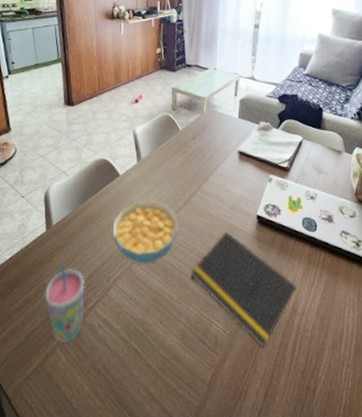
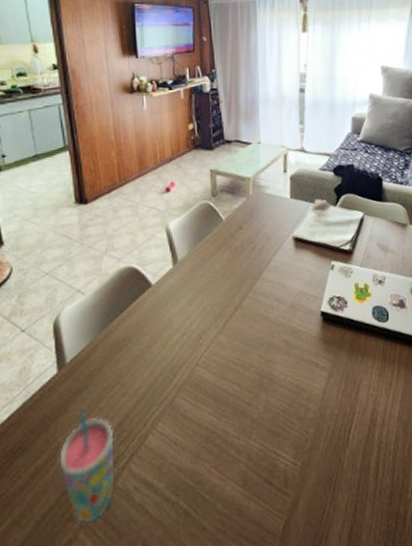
cereal bowl: present [112,199,179,265] -> none [146,310,231,397]
notepad: present [190,231,298,348] -> none [248,336,375,476]

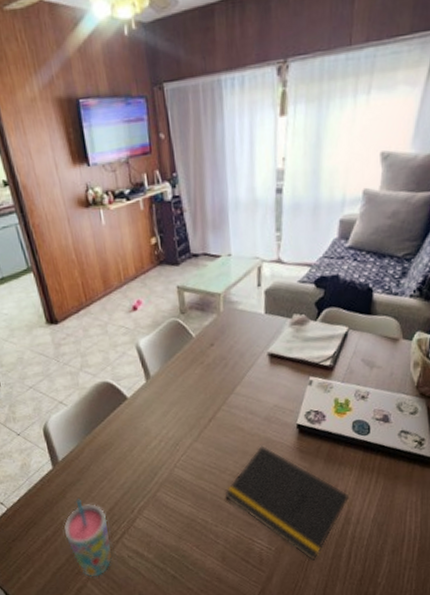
notepad: none [248,336,375,476] -> present [224,445,350,561]

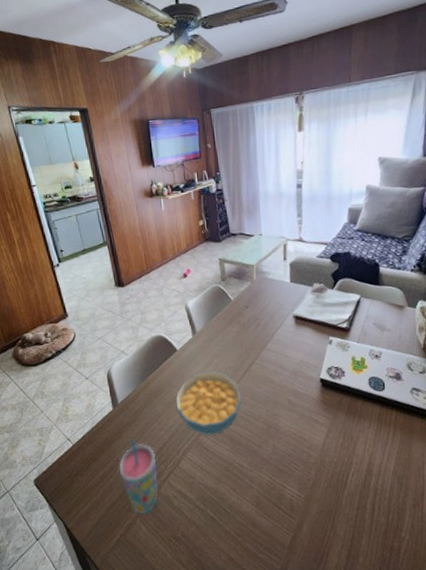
cereal bowl: none [128,421,206,492] -> present [176,371,242,436]
notepad: present [224,445,350,561] -> none [258,397,371,510]

